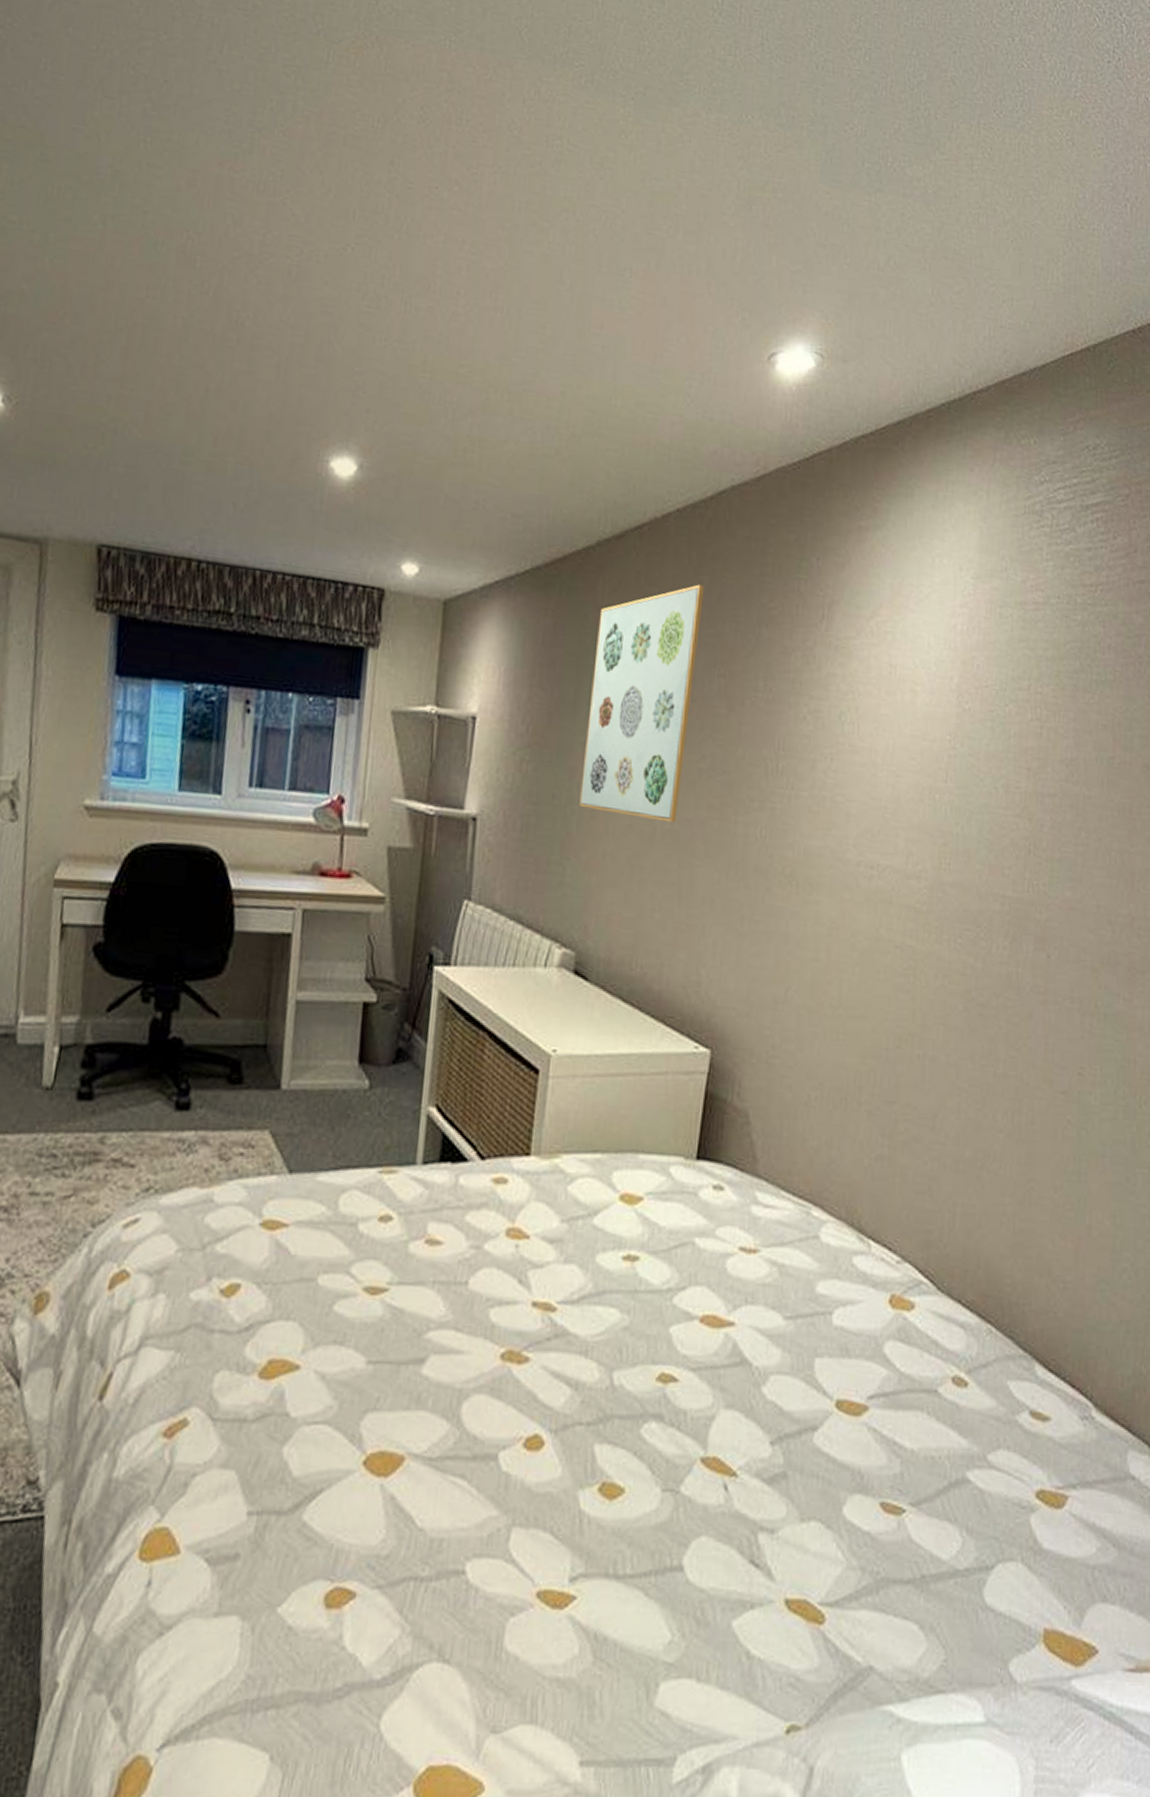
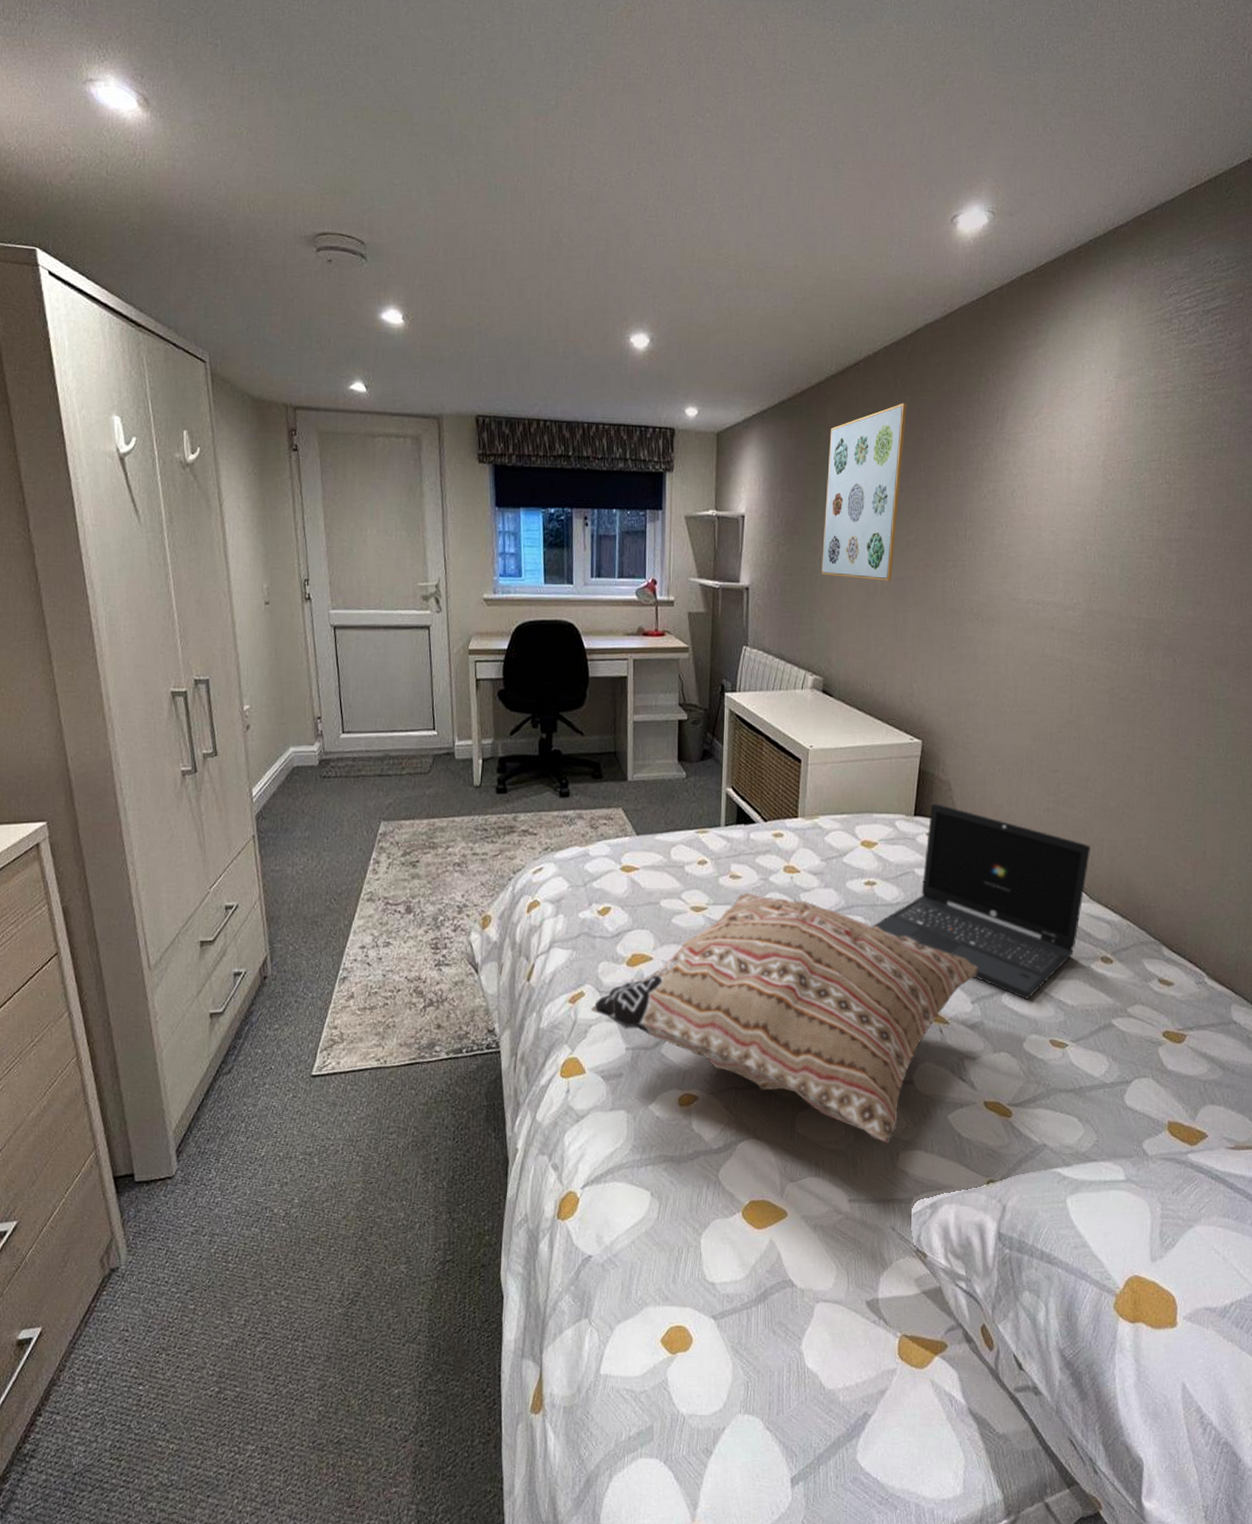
cushion: none [196,1266,780,1668] -> present [591,892,978,1143]
laptop: none [630,1142,938,1440] -> present [872,803,1090,999]

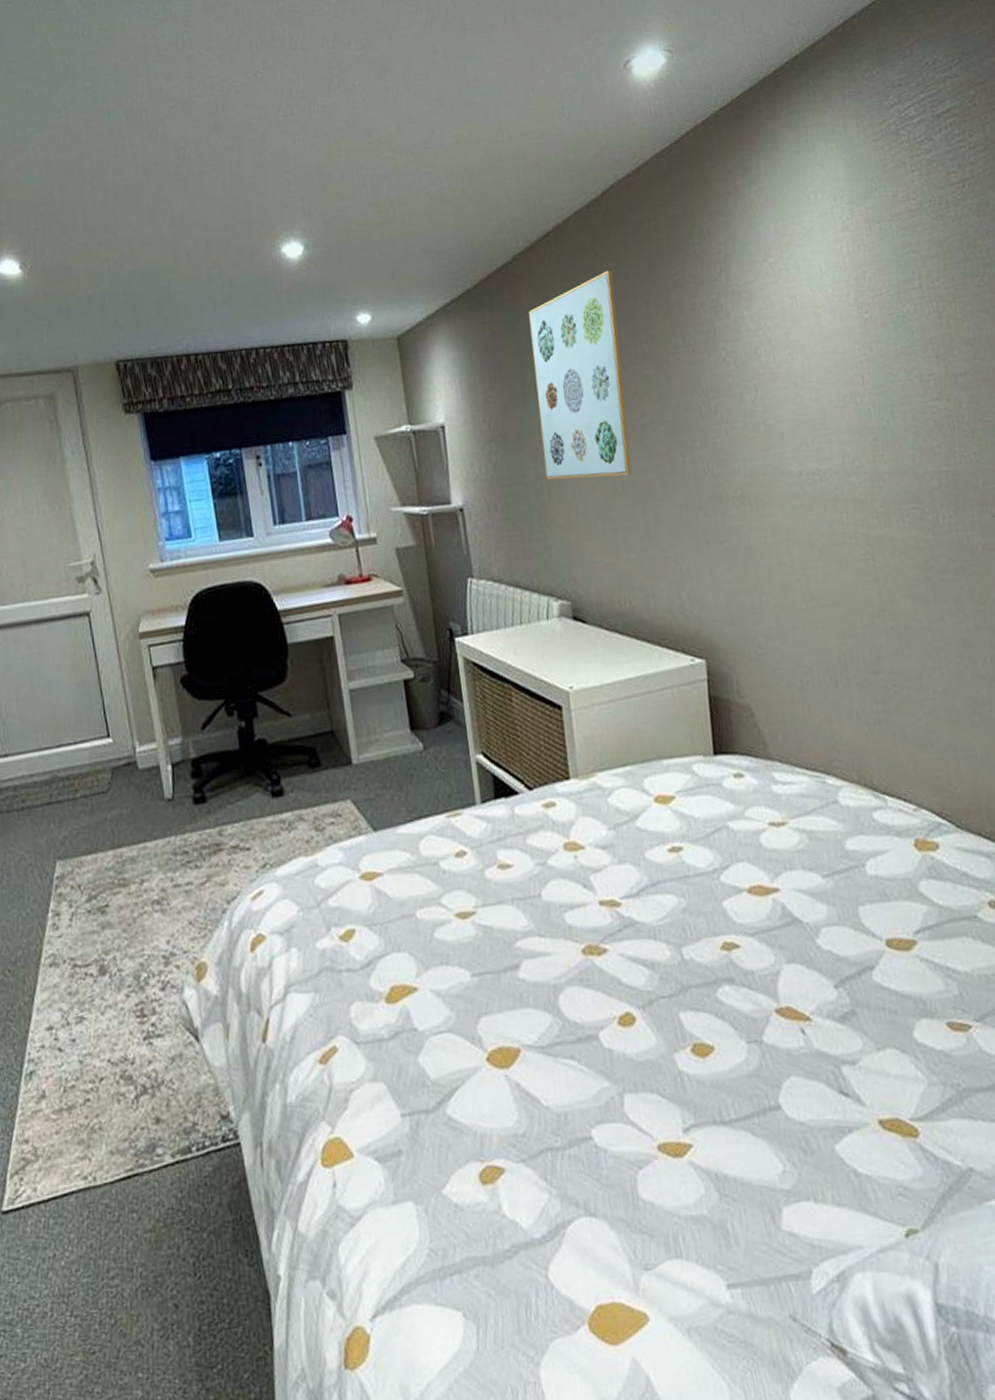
cushion: present [591,892,978,1143] -> none [348,883,834,1198]
laptop: present [872,803,1090,999] -> none [688,735,952,973]

